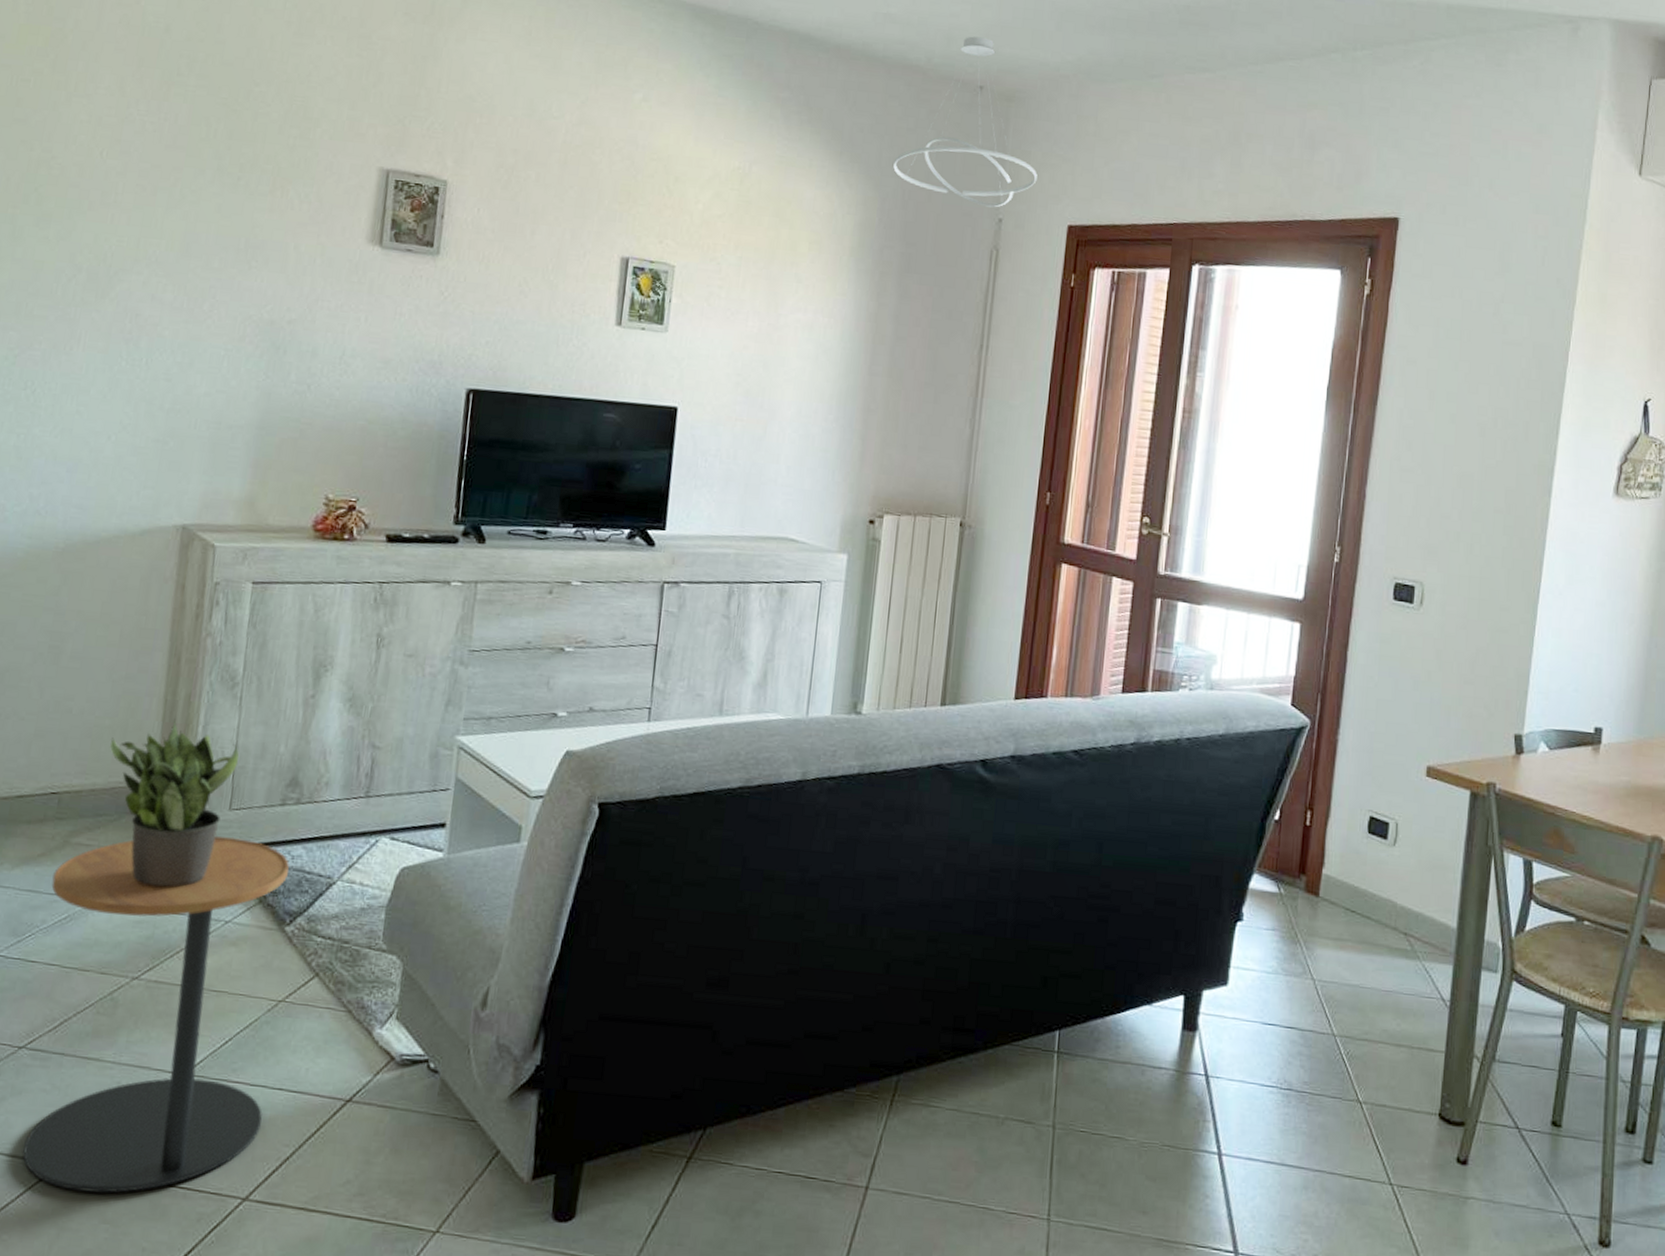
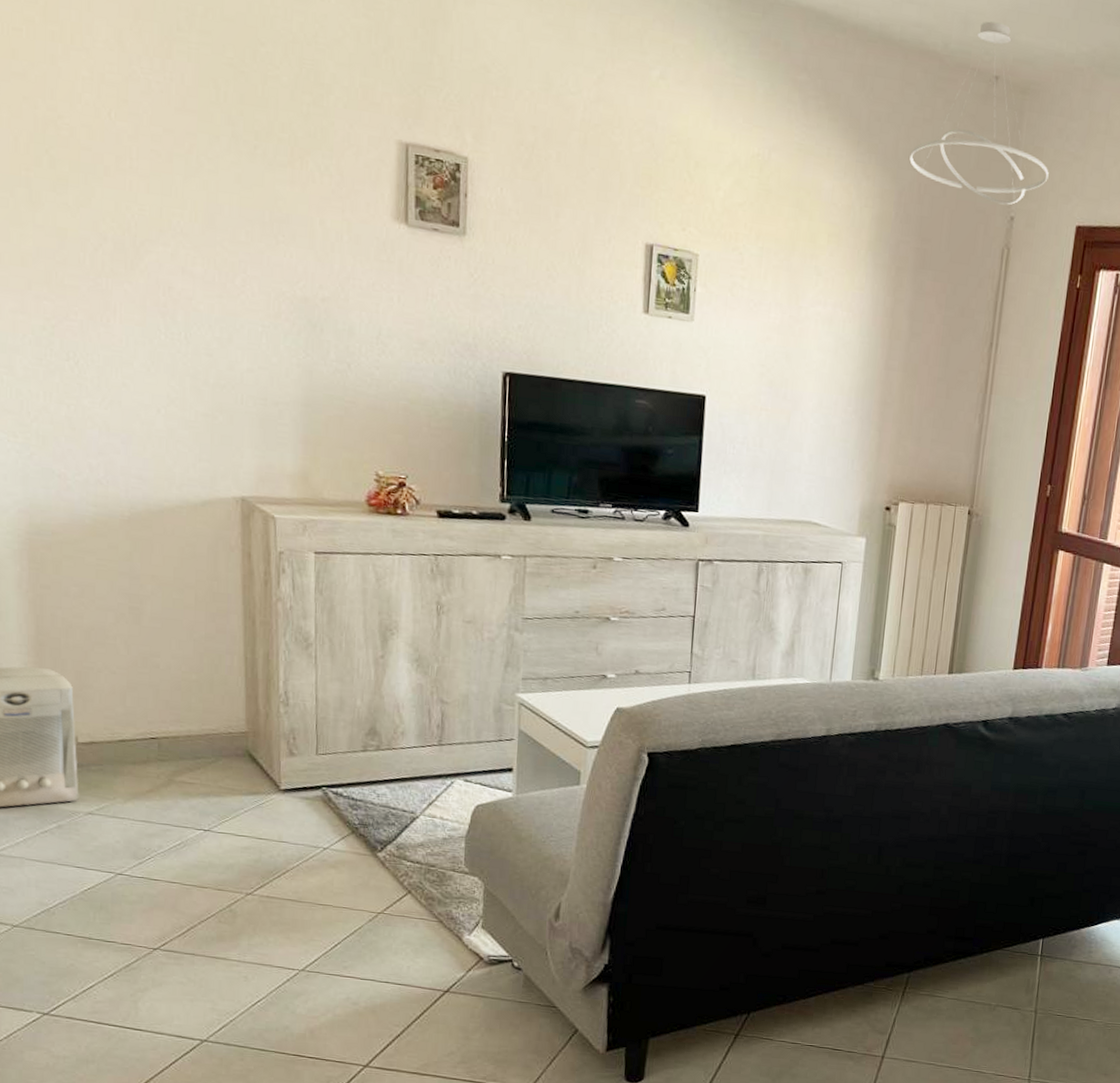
side table: present [22,835,289,1193] -> none [163,776,376,1062]
potted plant: present [110,718,240,887] -> none [200,674,320,820]

